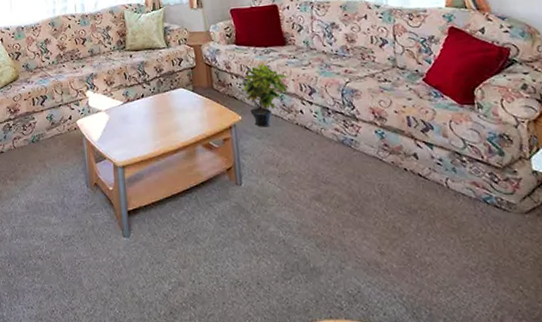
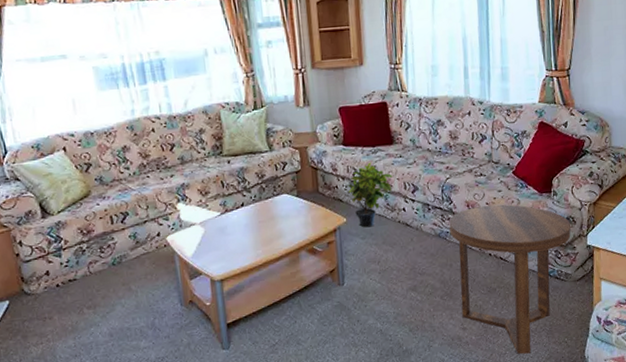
side table: none [352,114,509,297] -> present [449,204,571,354]

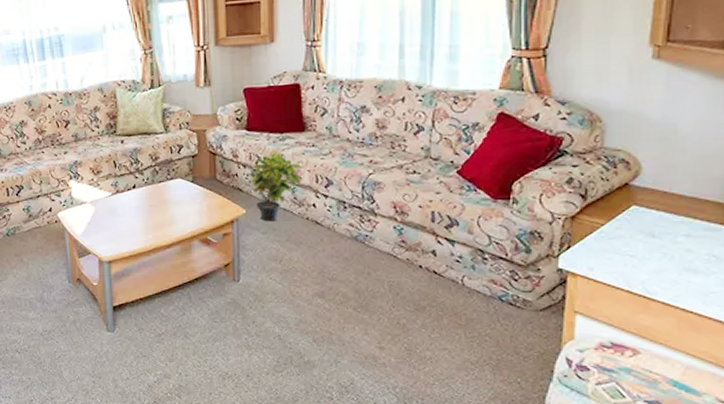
side table: present [449,204,571,354] -> none [369,209,535,389]

